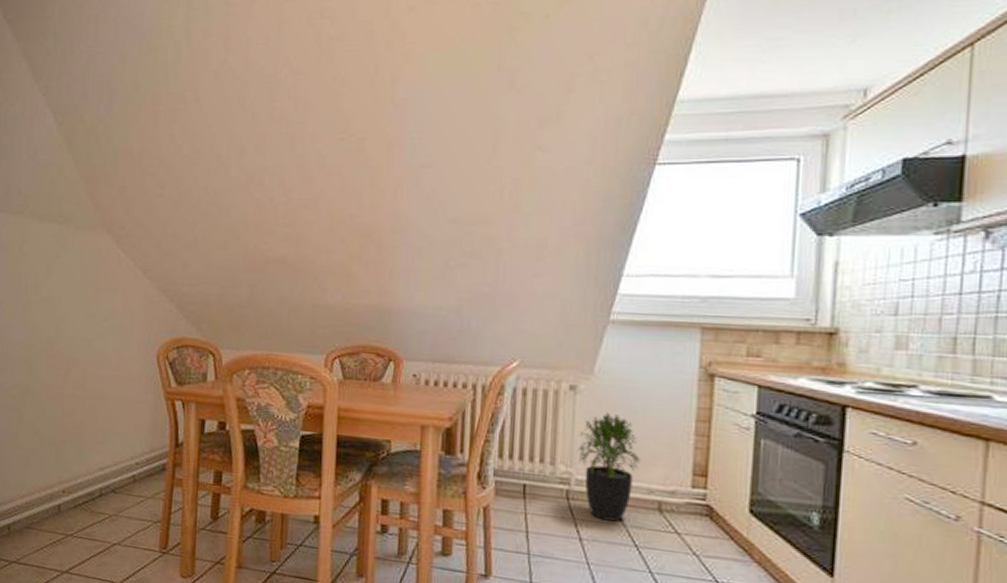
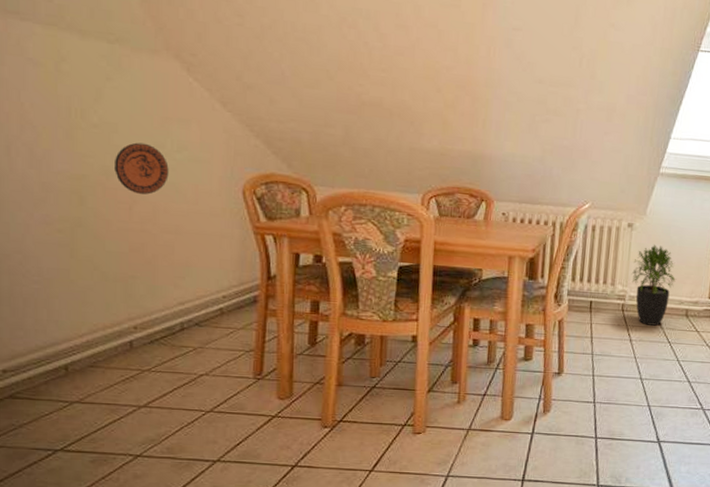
decorative plate: none [56,313,98,362] -> present [115,142,169,195]

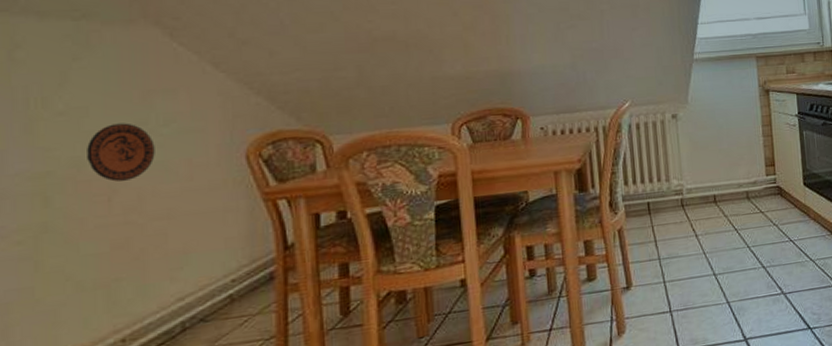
potted plant: present [631,244,677,326] -> none [684,131,731,217]

